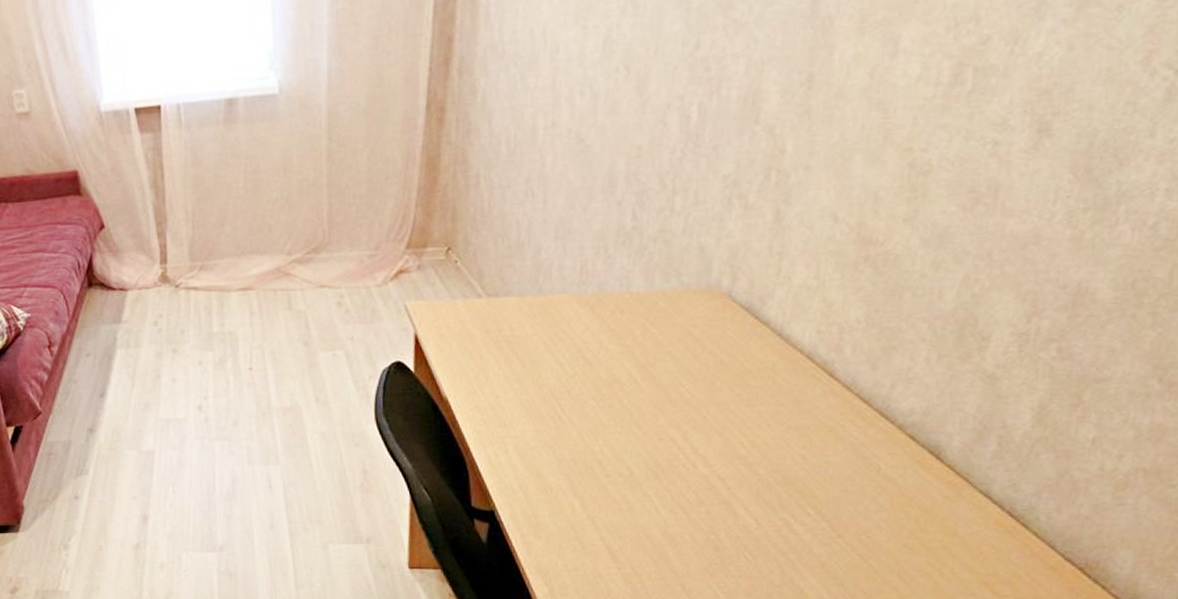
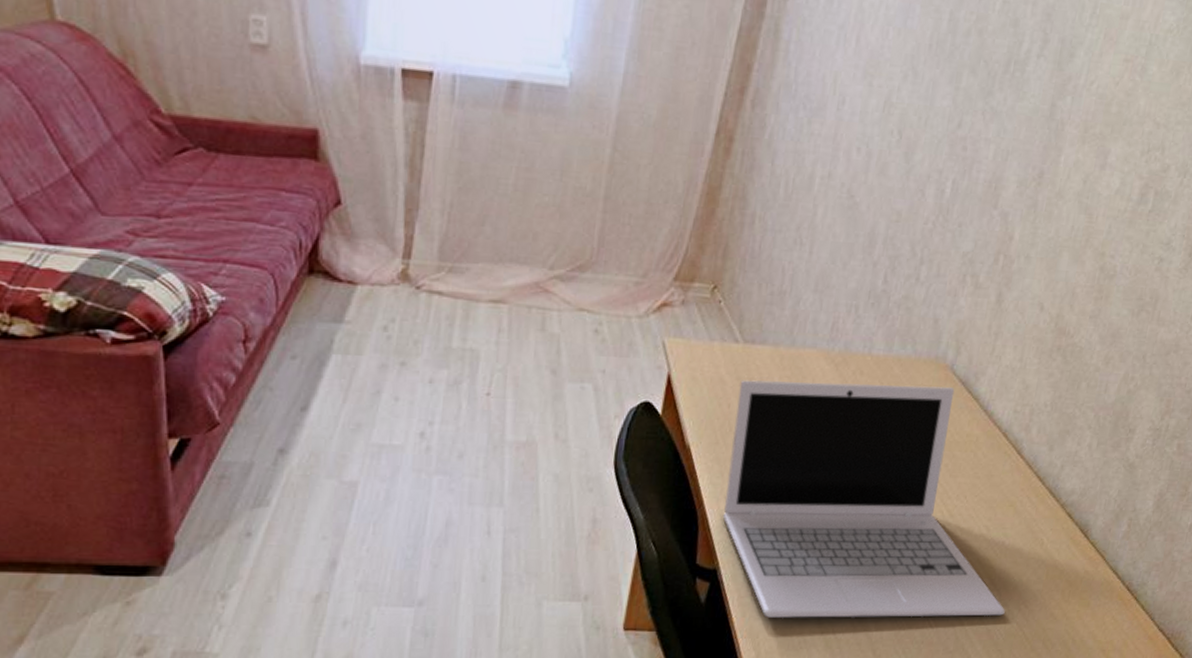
laptop: none [489,315,841,555] -> present [722,380,1005,618]

